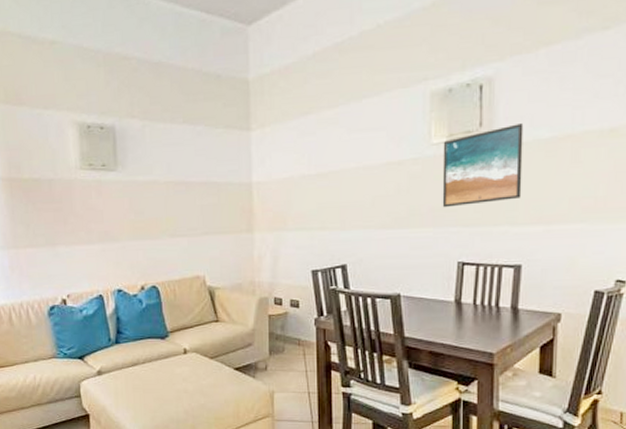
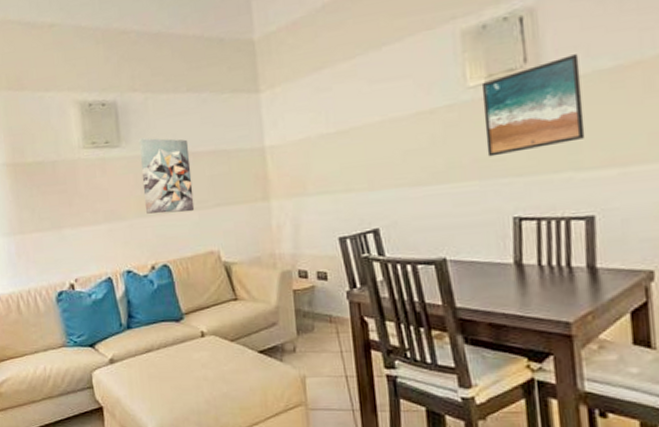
wall art: none [134,164,184,238] -> present [138,138,195,214]

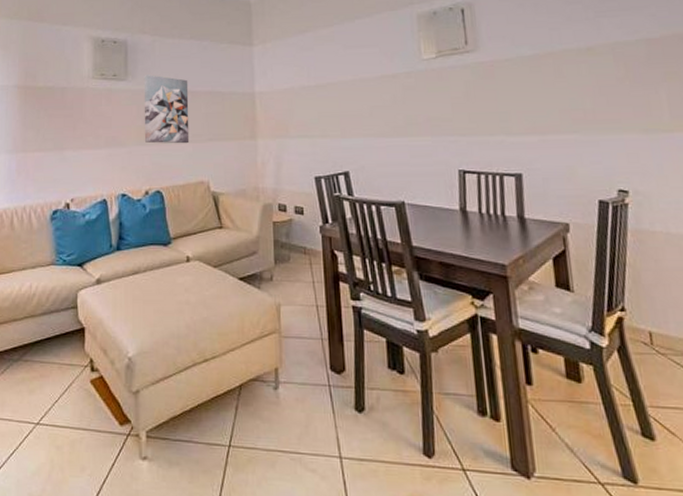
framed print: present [481,54,585,157] -> none [433,42,513,118]

